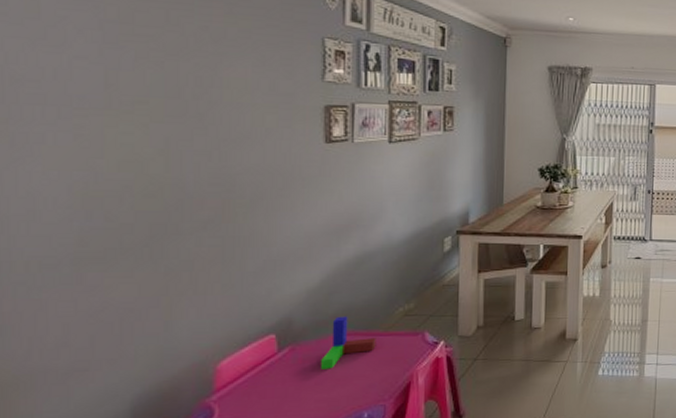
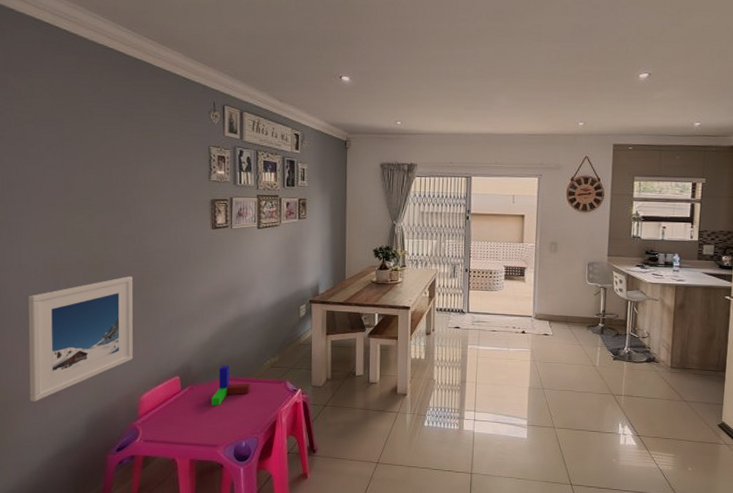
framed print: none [40,205,209,383] -> present [28,276,134,402]

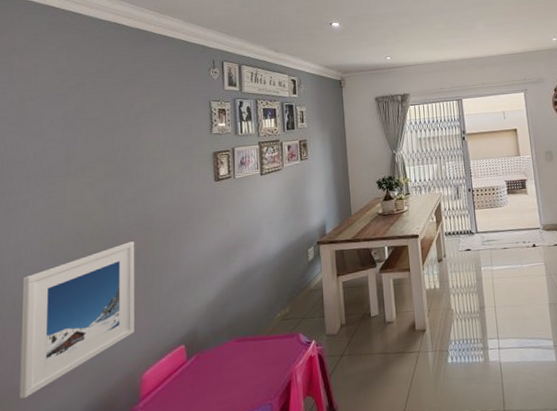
toy blocks: present [212,365,251,406] -> none [220,324,262,374]

